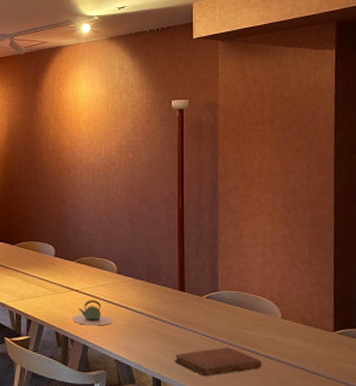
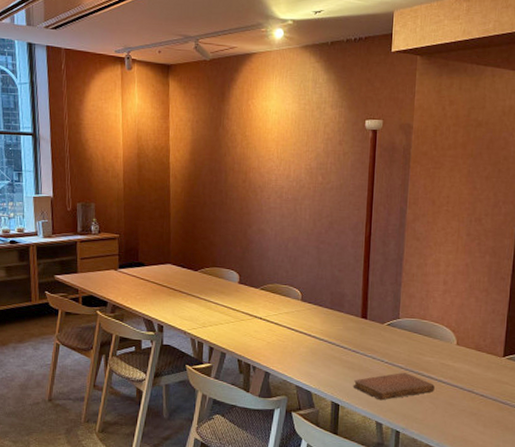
teapot: present [72,300,113,326] -> none [255,327,295,353]

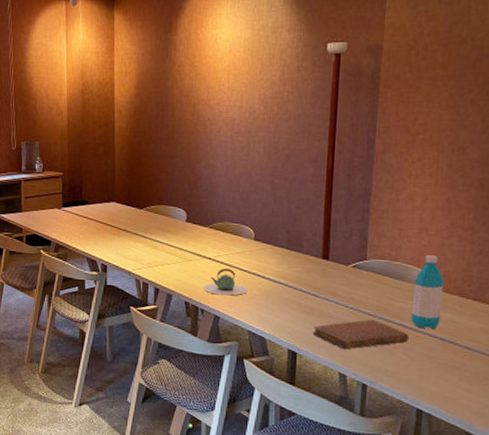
teapot: none [255,327,295,353] -> present [204,268,248,296]
water bottle: none [437,313,464,379] -> present [411,254,444,329]

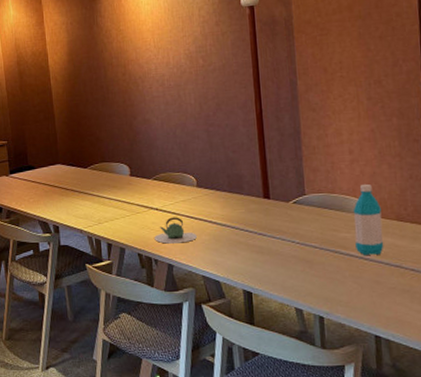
notebook: present [312,320,409,350] -> none [264,252,356,285]

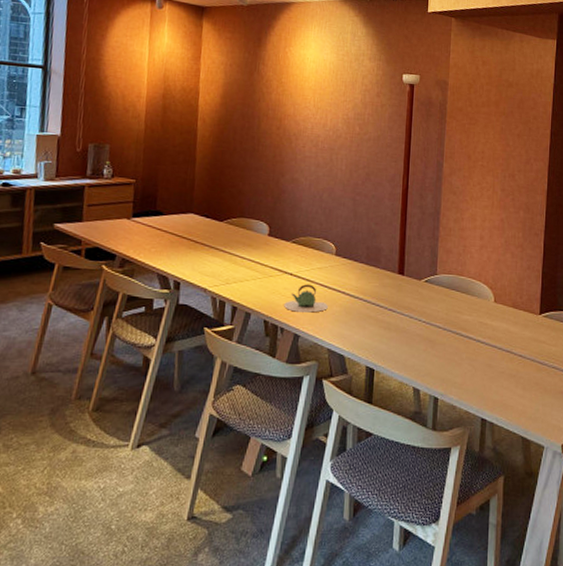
water bottle: present [353,183,384,255] -> none [475,269,501,339]

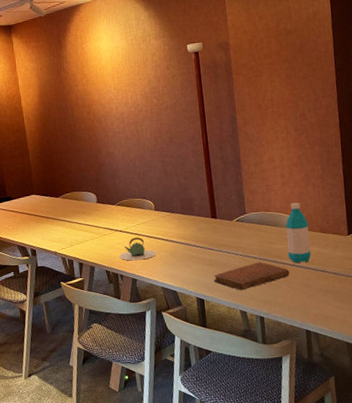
notebook: none [389,333,473,364] -> present [213,262,289,291]
water bottle: none [475,269,501,339] -> present [285,202,312,263]

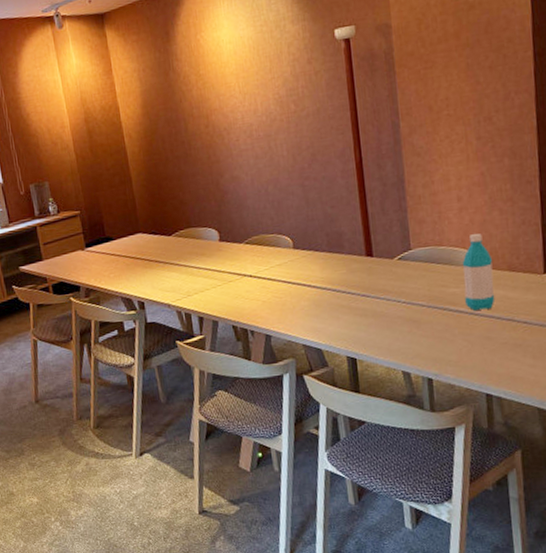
teapot: present [120,237,156,261] -> none [249,283,295,313]
notebook: present [213,262,289,291] -> none [368,310,466,347]

